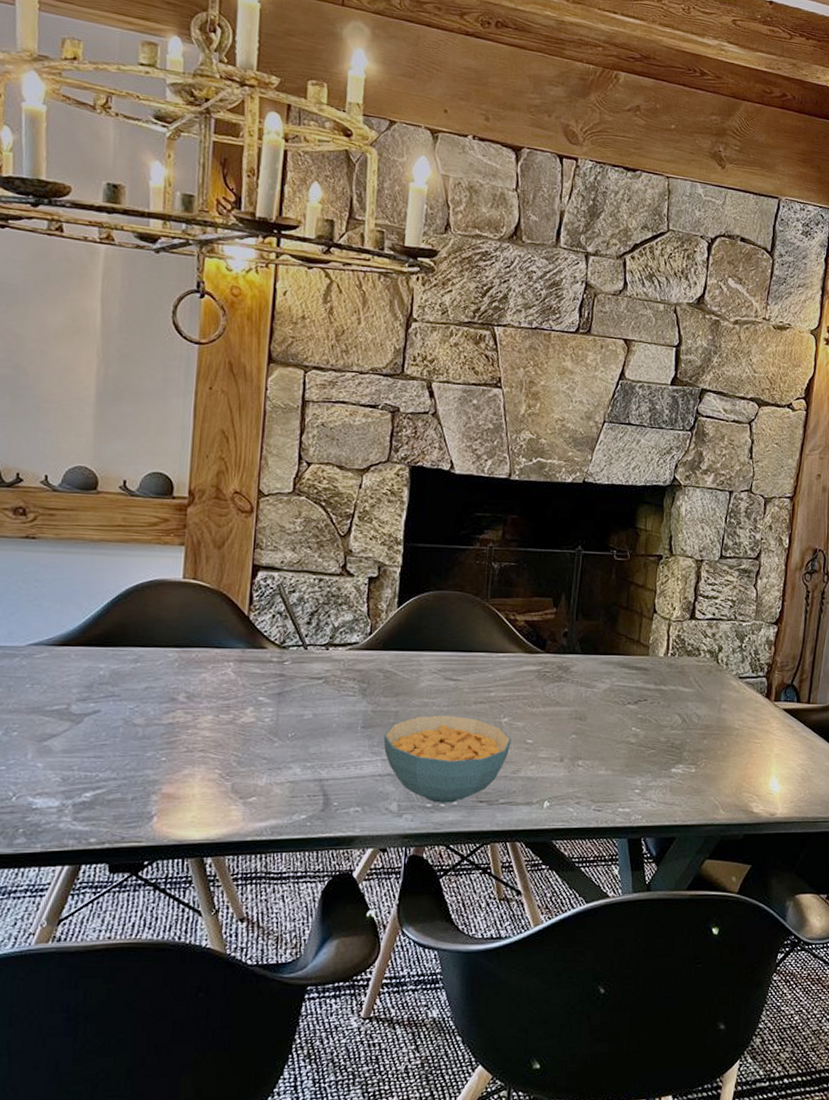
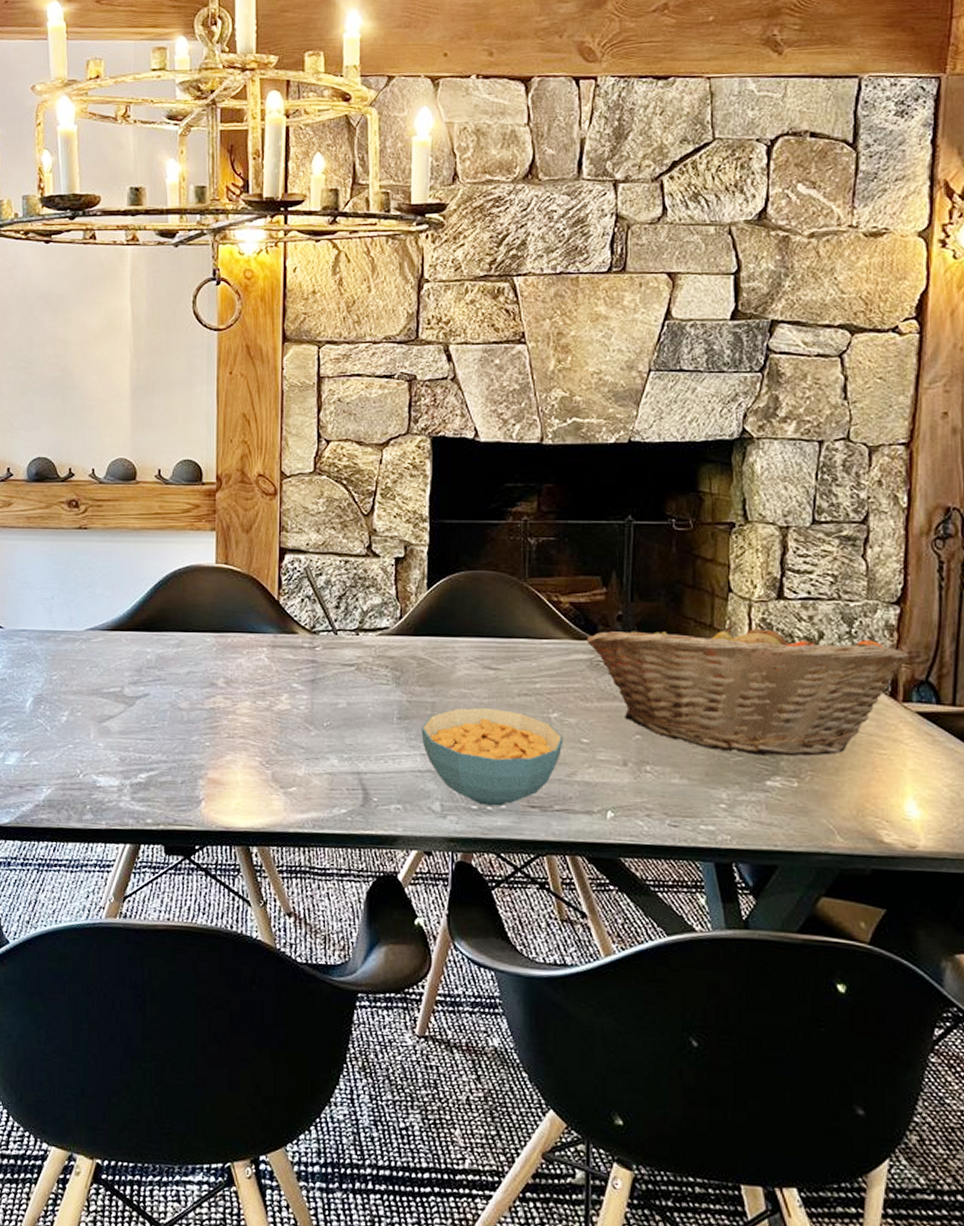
fruit basket: none [536,633,781,748] -> present [586,616,908,756]

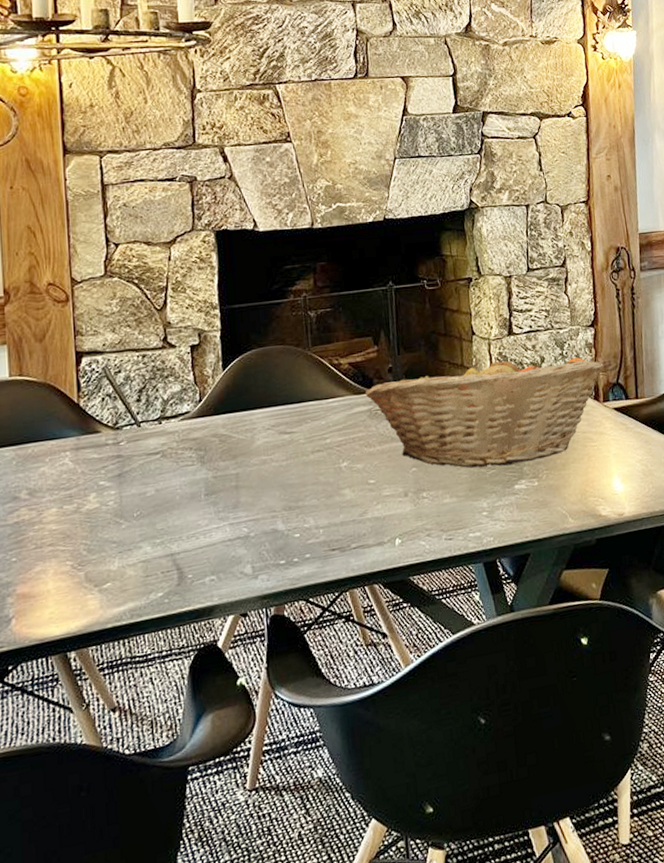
cereal bowl: present [421,707,564,806] -> none [228,467,354,559]

